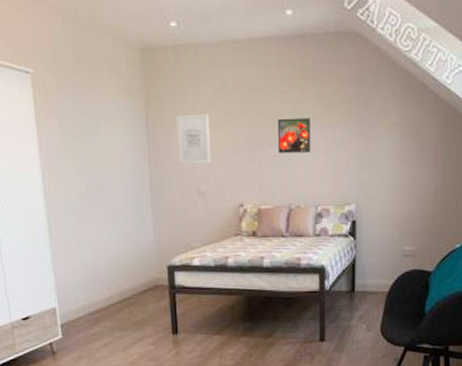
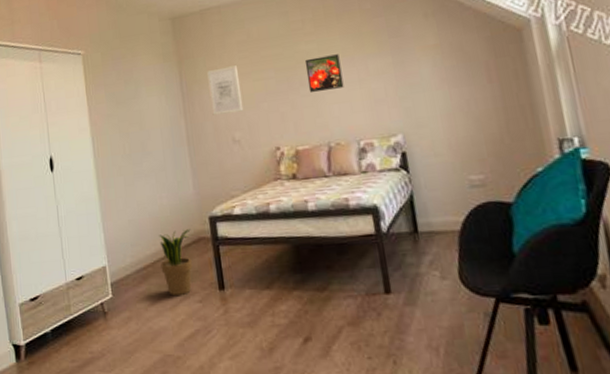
potted plant: none [114,276,148,338] -> present [159,229,193,296]

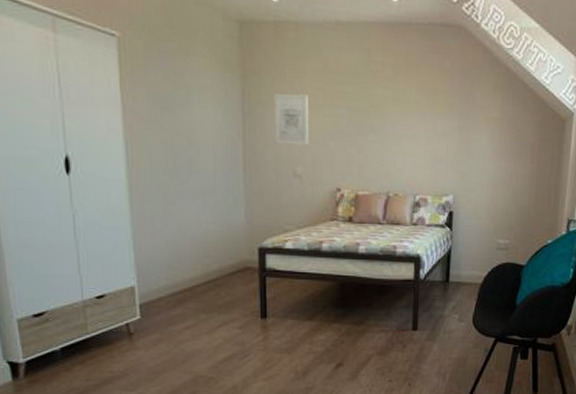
potted plant: present [159,229,193,296] -> none [200,257,237,321]
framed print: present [304,54,344,94] -> none [378,105,412,141]

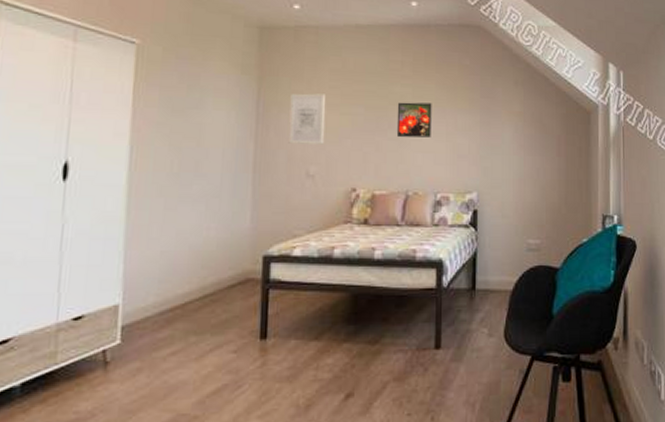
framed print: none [378,105,412,141] -> present [396,102,432,138]

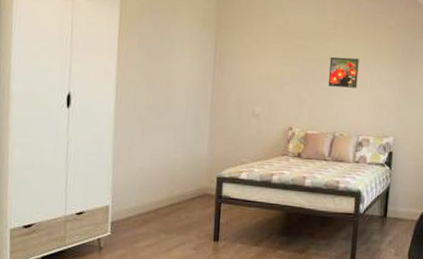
wall art: present [288,93,325,145] -> none [239,46,270,90]

